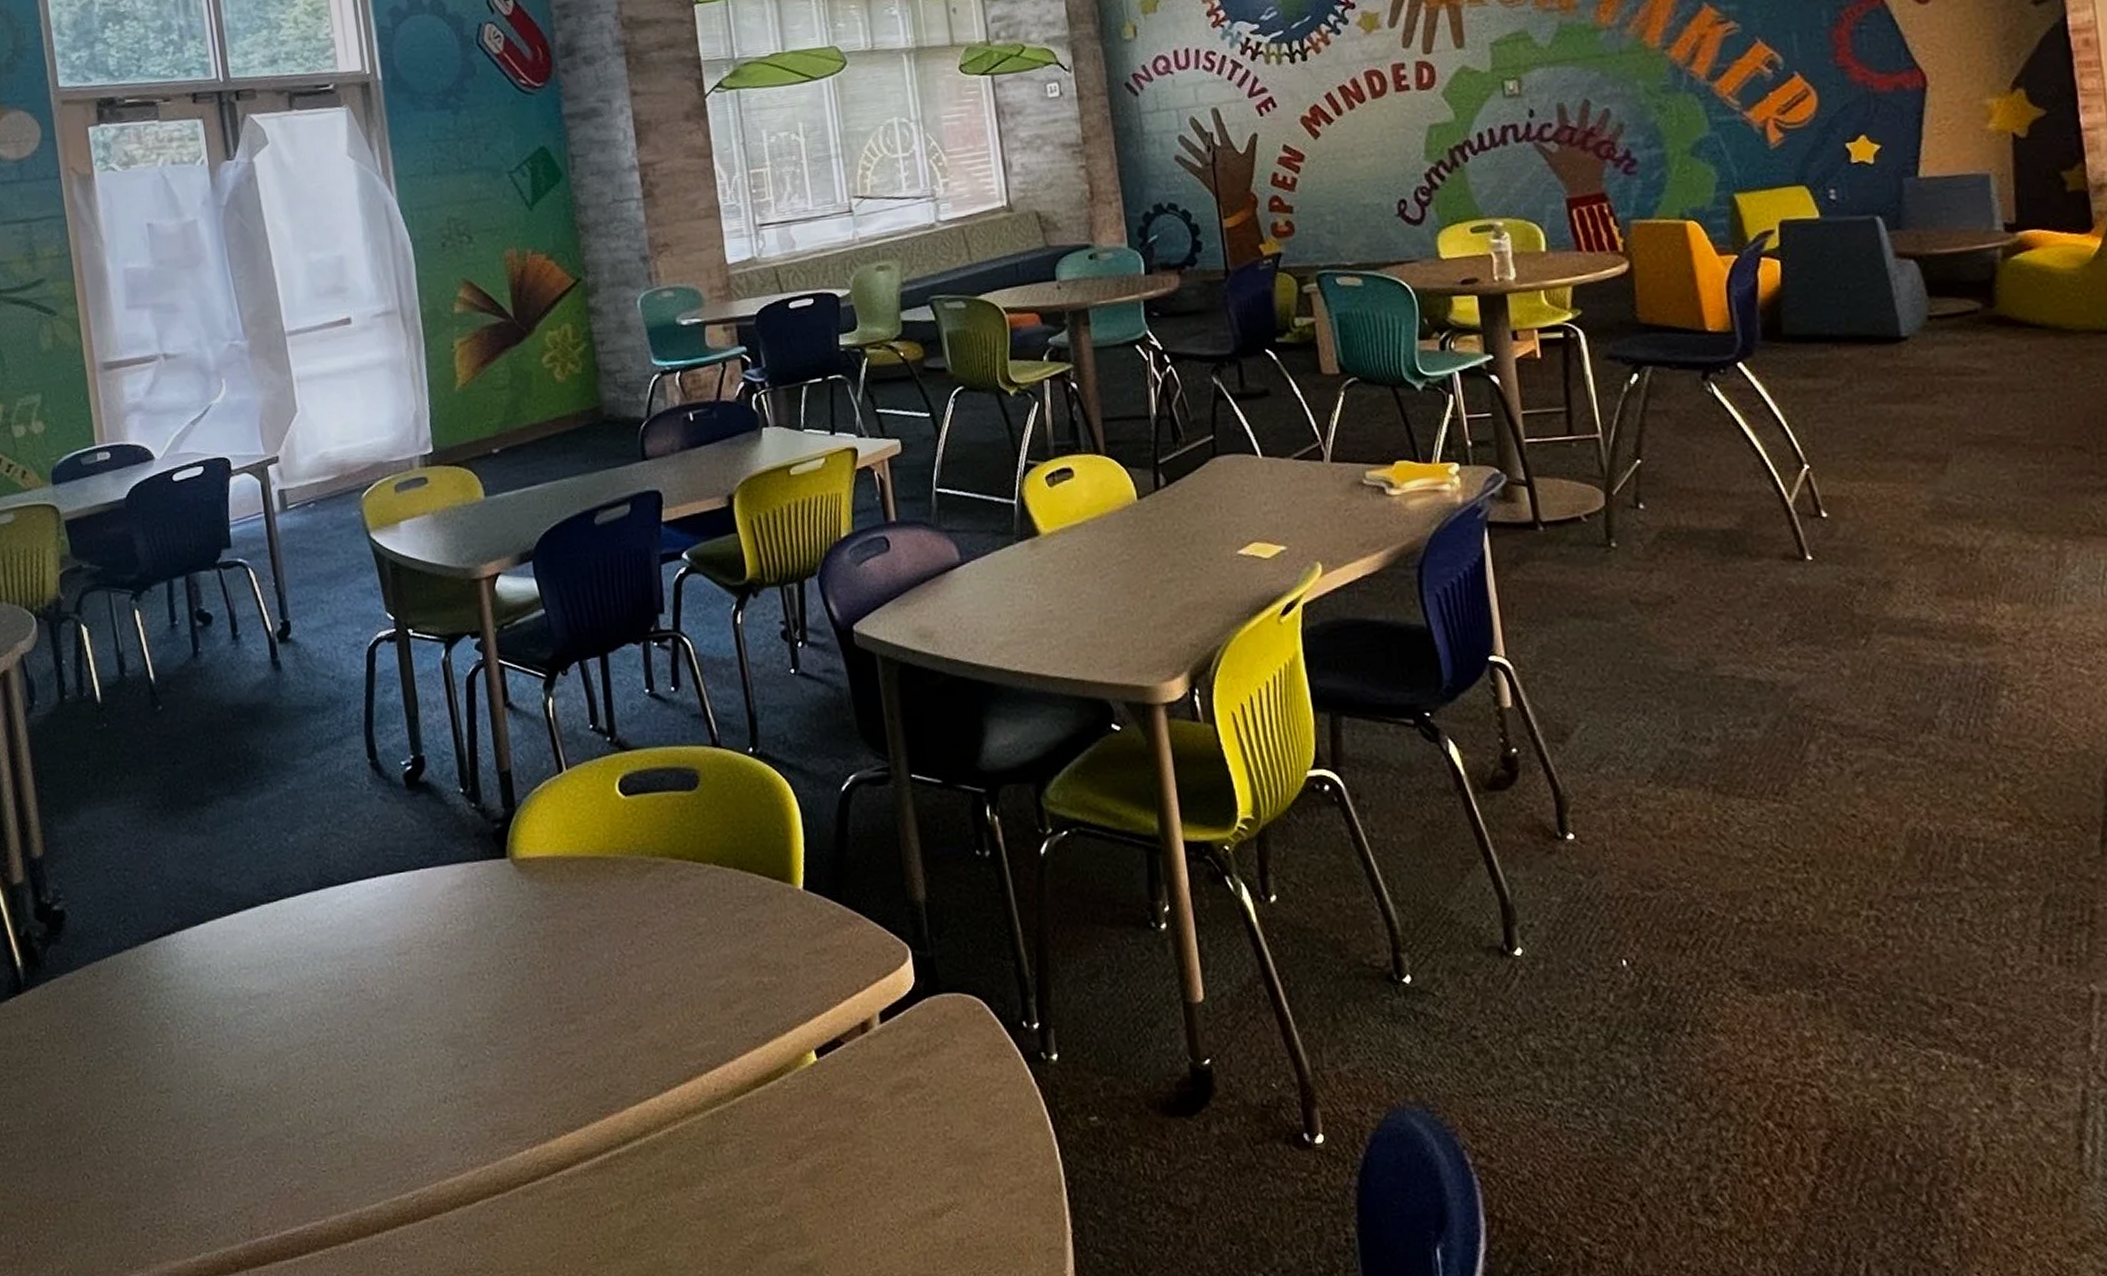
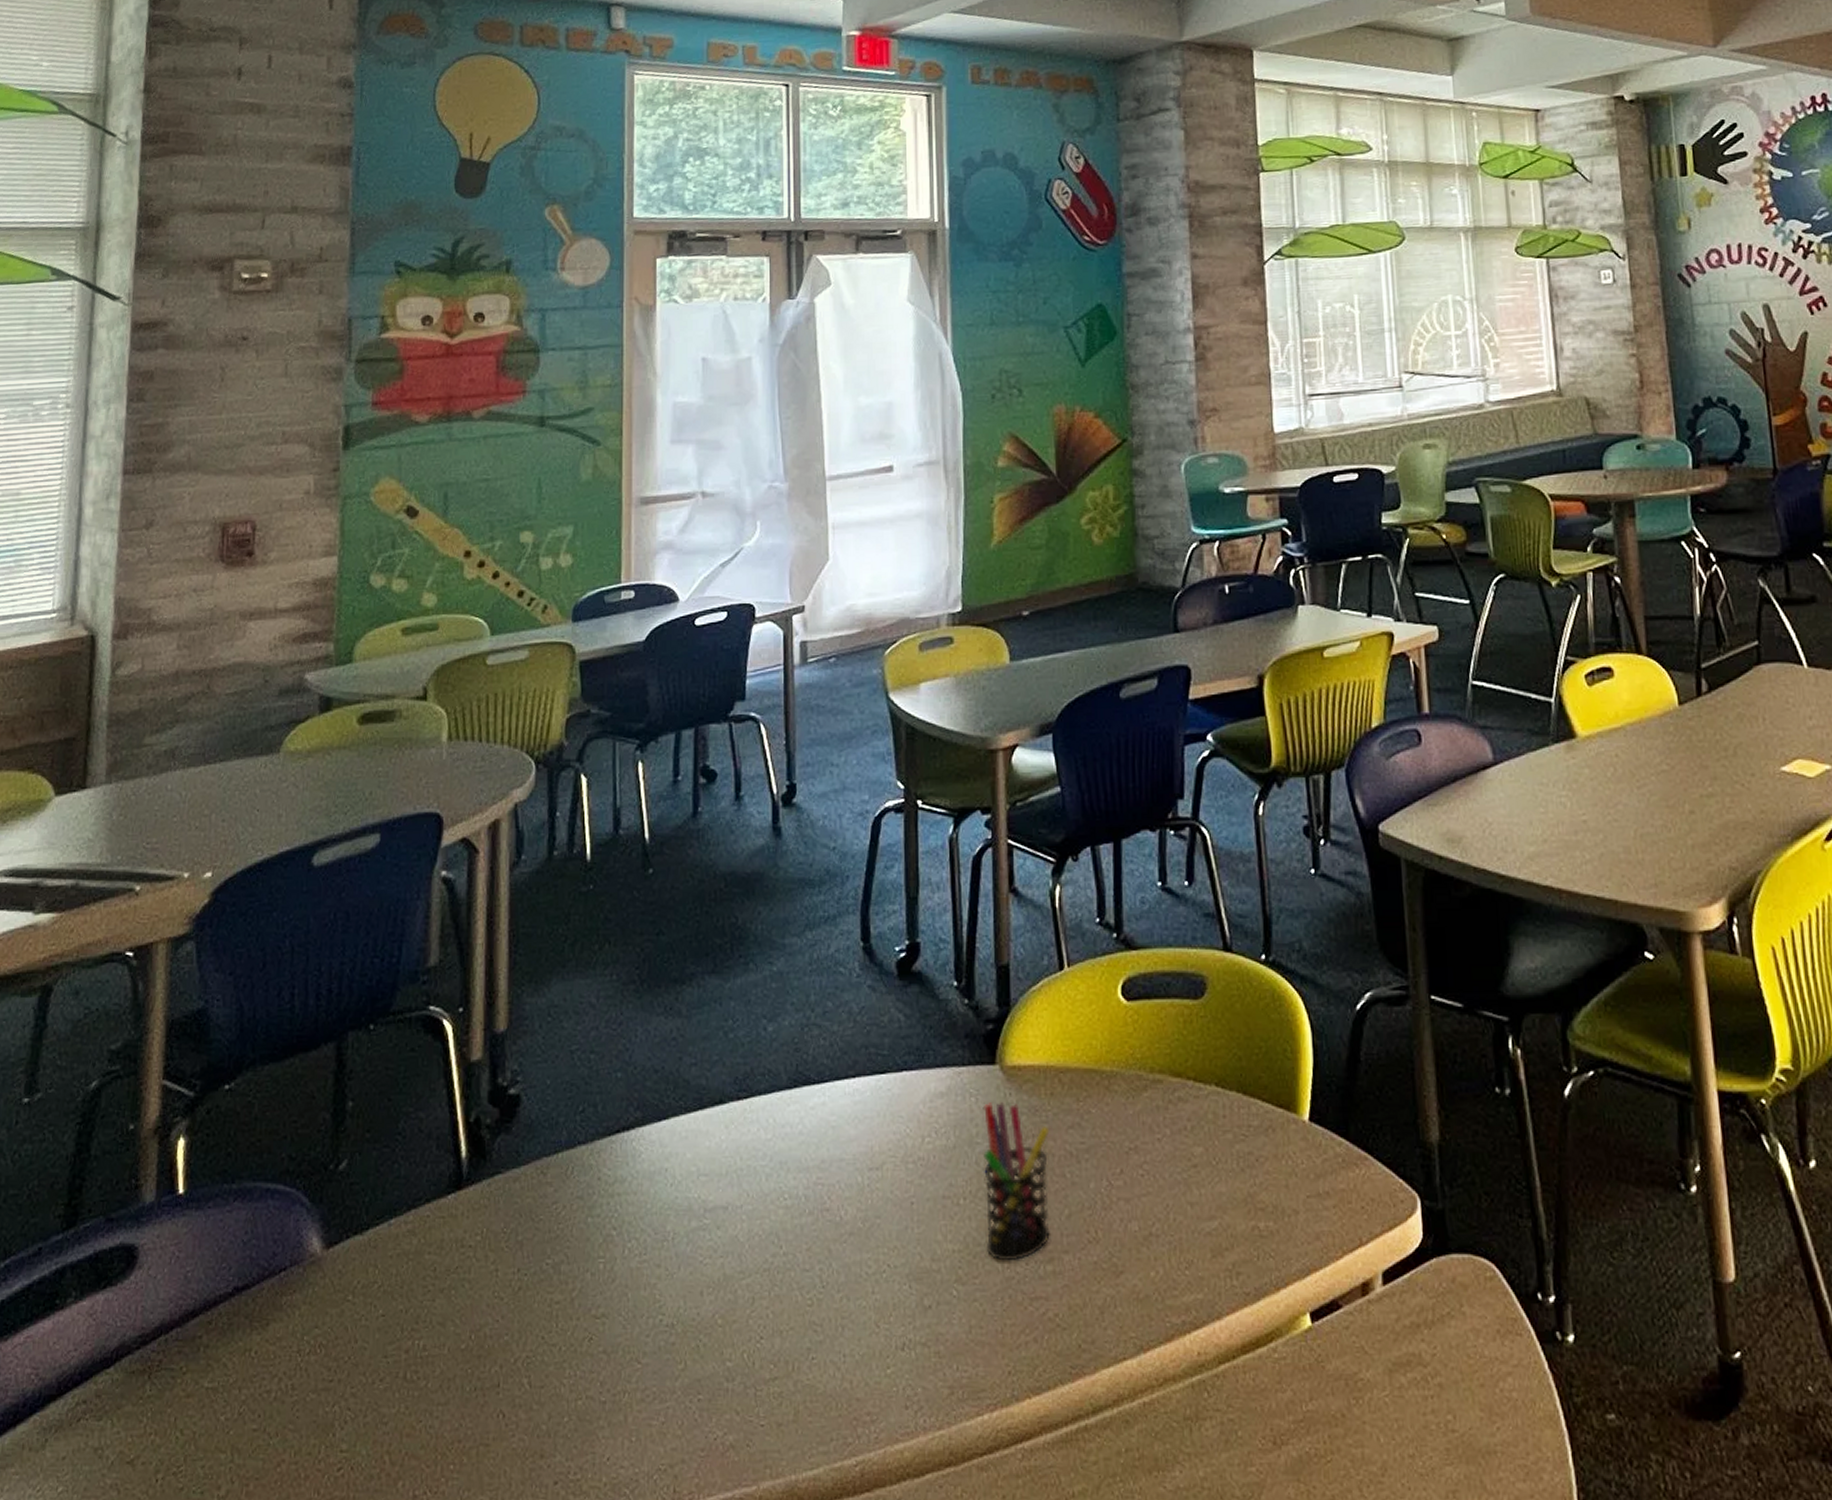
pen holder: none [499,890,571,1024] -> present [983,1103,1050,1262]

